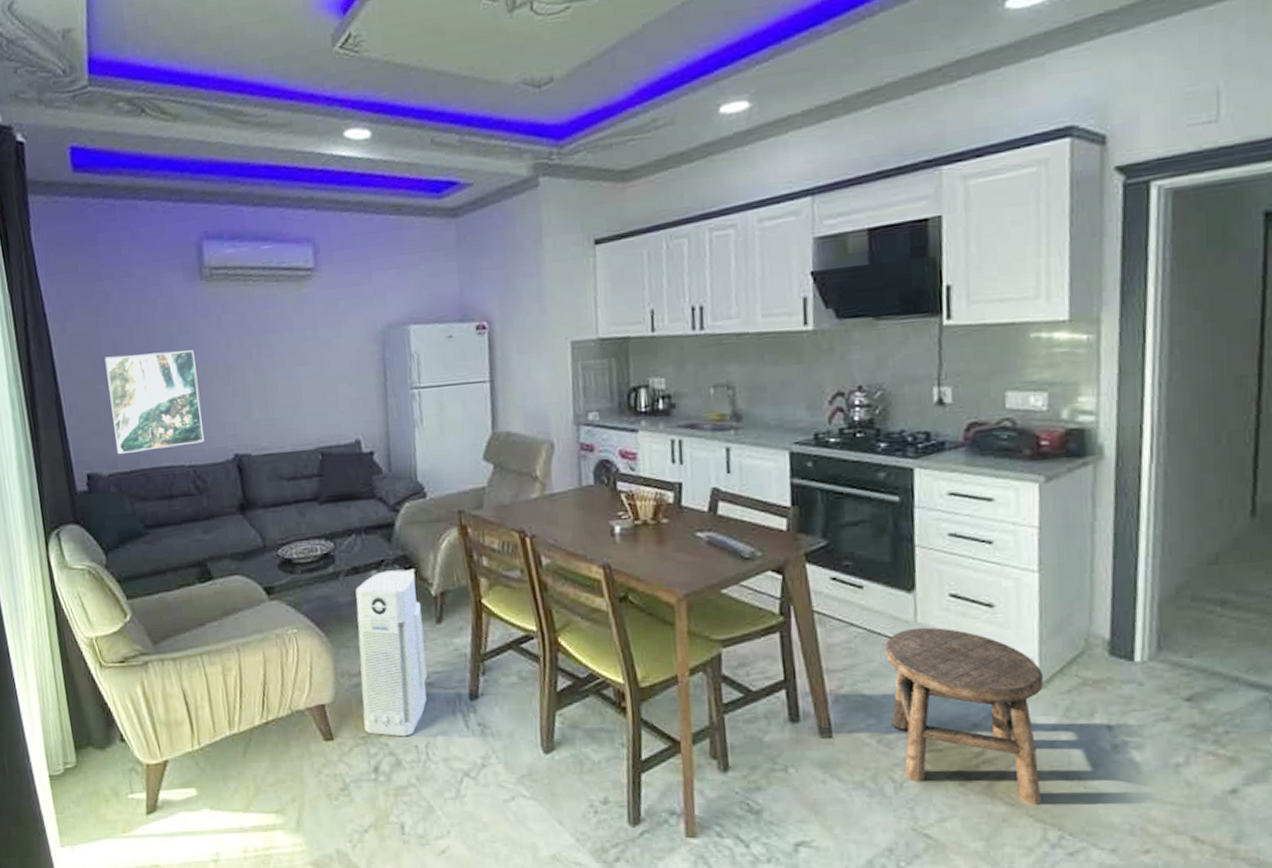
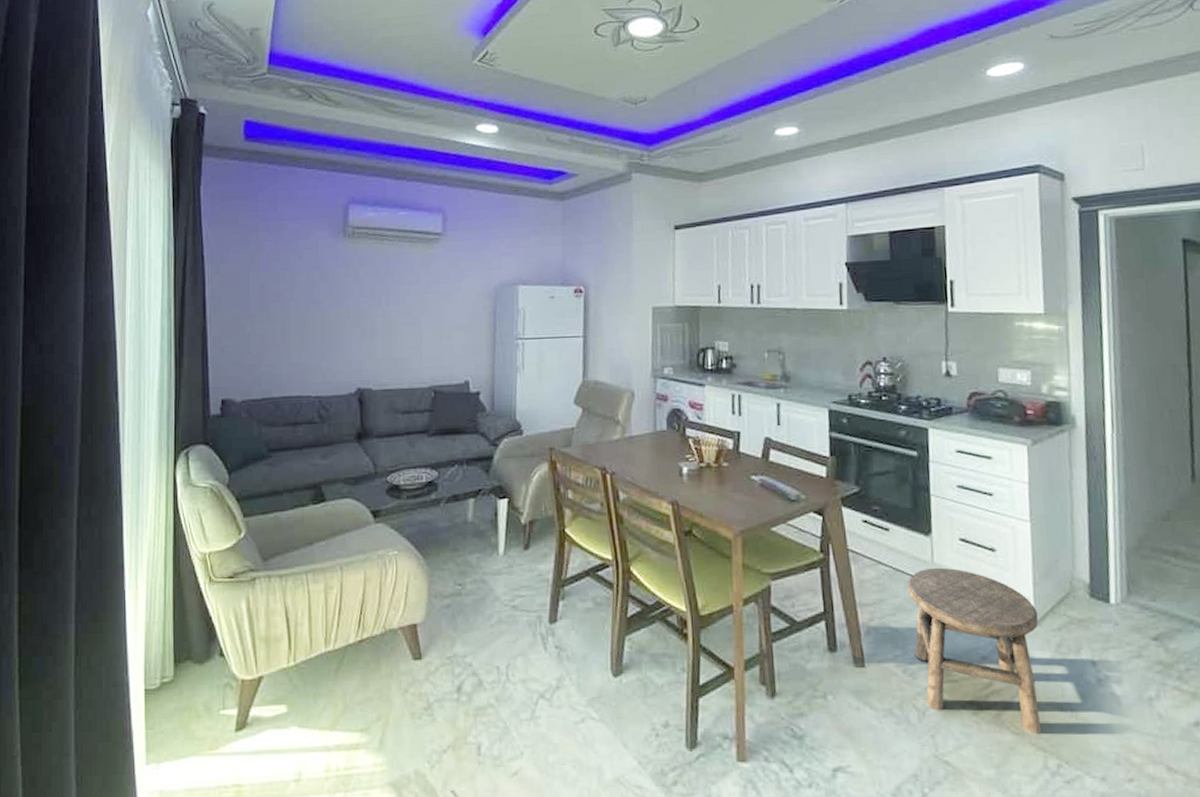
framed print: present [105,350,204,454] -> none [251,295,332,383]
air purifier: present [355,570,427,737] -> none [451,499,512,658]

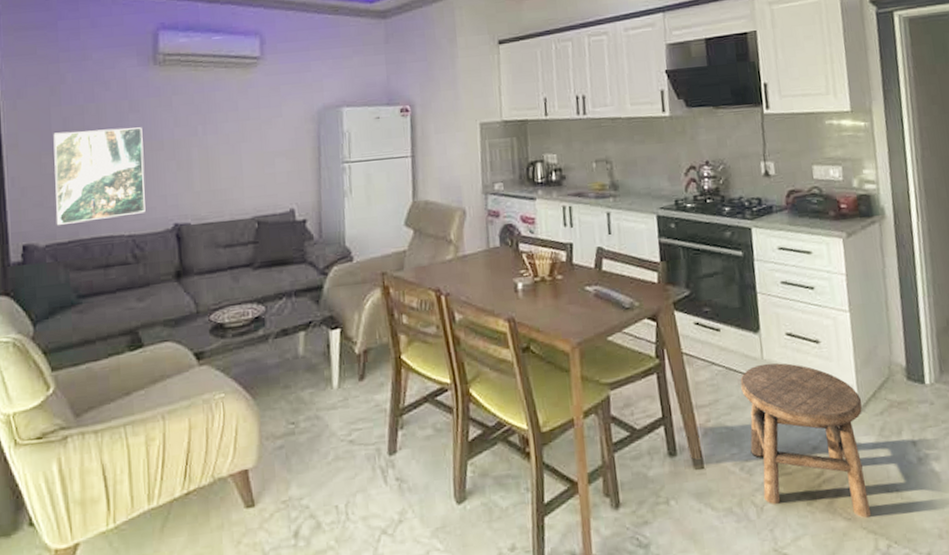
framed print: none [251,295,332,383] -> present [53,127,146,225]

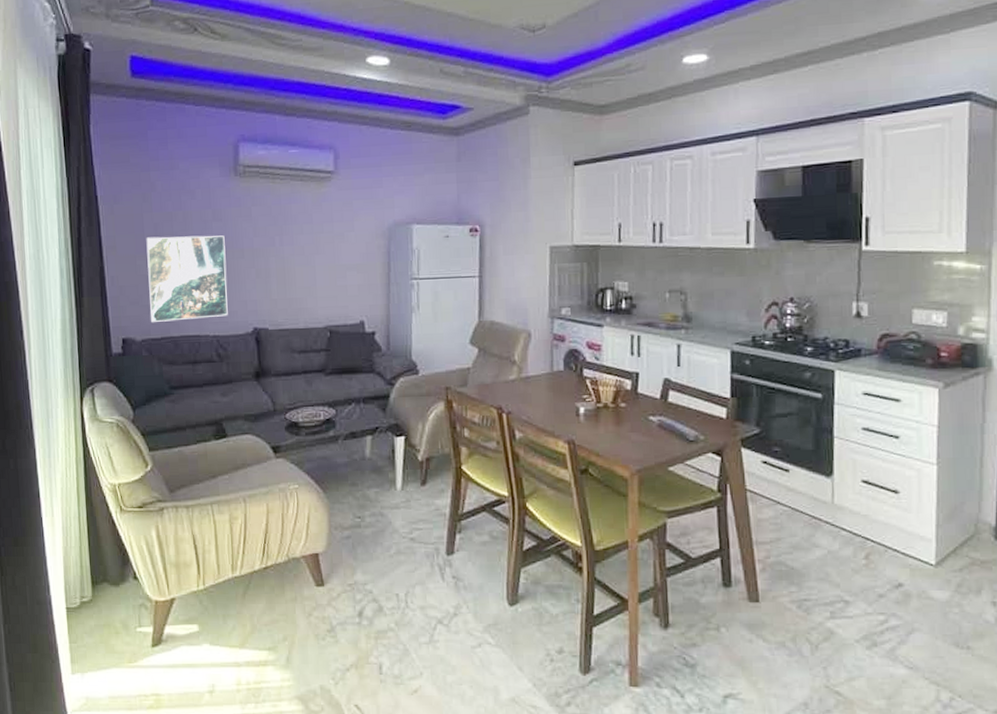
stool: present [740,363,871,519] -> none [806,508,940,670]

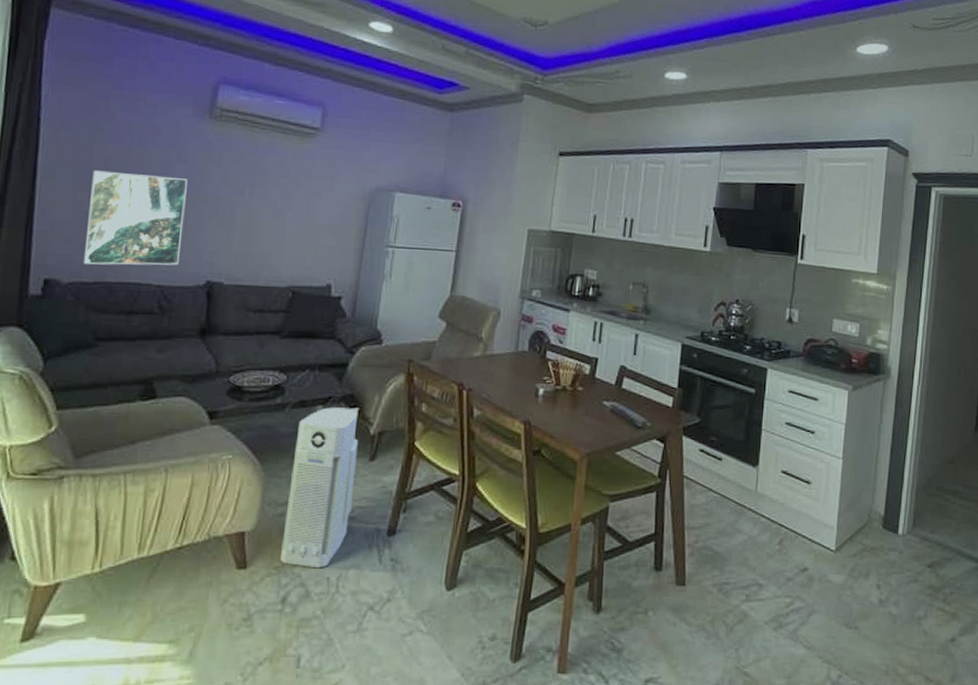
air purifier: none [351,436,410,586] -> present [280,407,358,569]

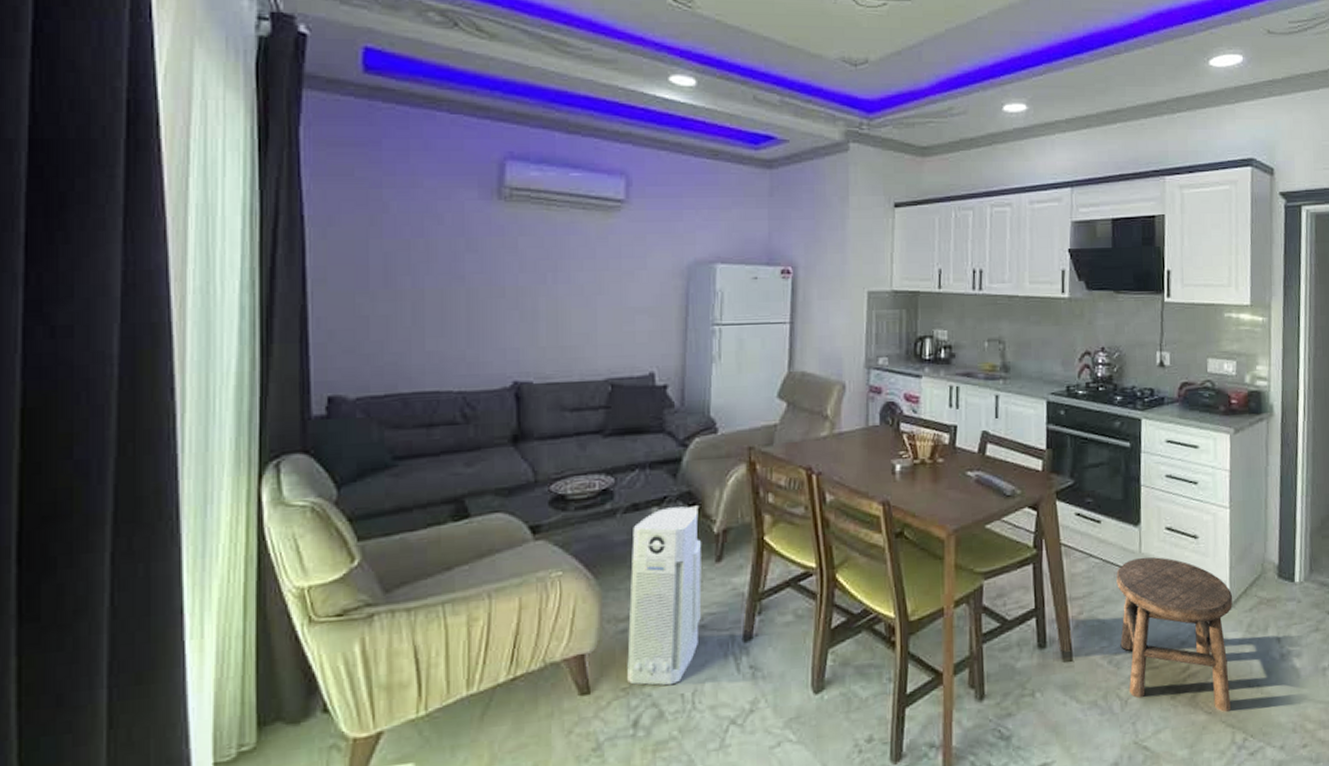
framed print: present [83,170,188,266] -> none [370,269,481,375]
stool: none [730,496,839,649] -> present [1116,557,1233,713]

